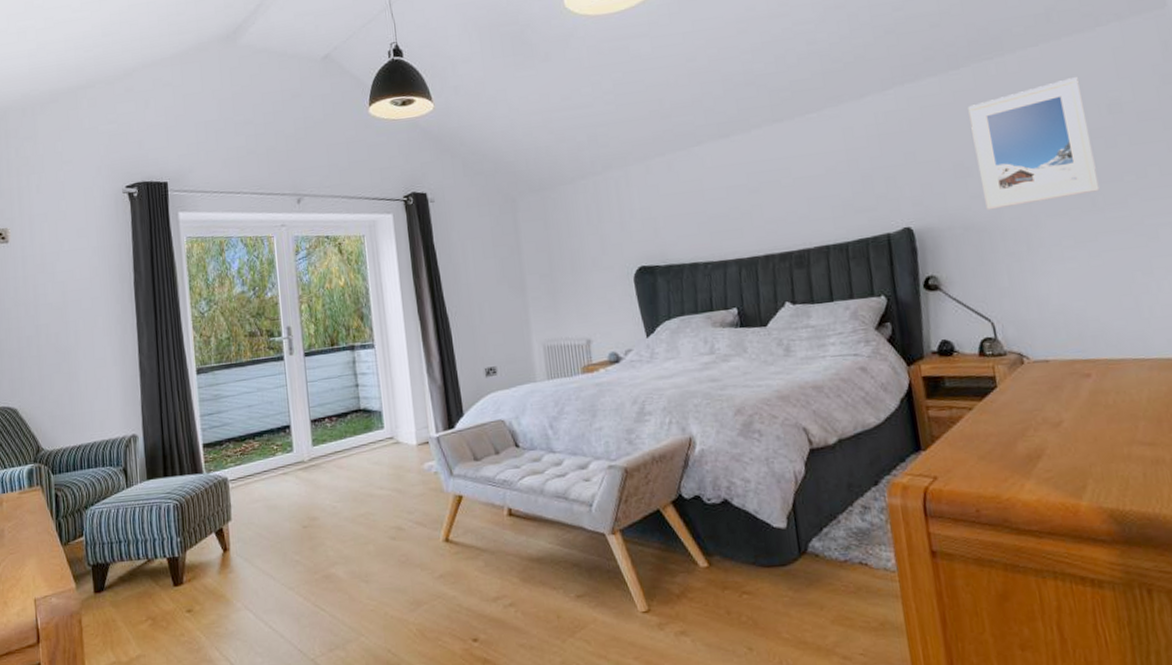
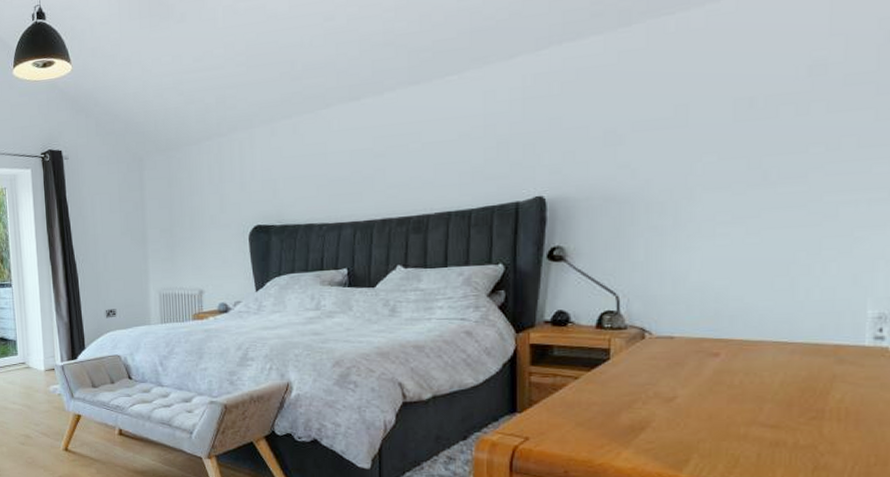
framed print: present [968,77,1100,211] -> none [633,34,778,181]

